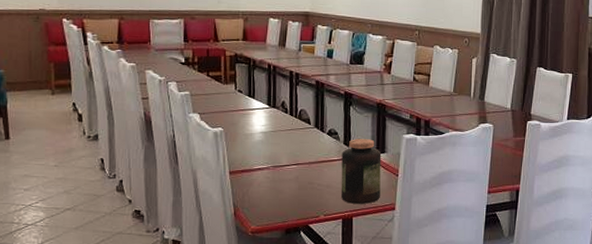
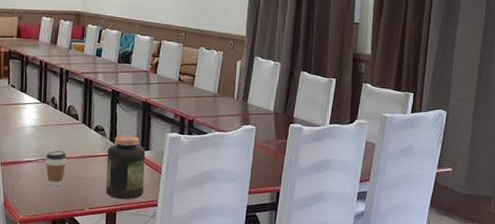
coffee cup: none [276,157,299,194] -> present [45,151,67,187]

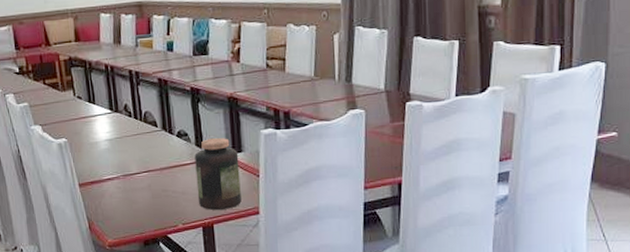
coffee cup: present [45,151,67,187] -> none [126,164,151,204]

